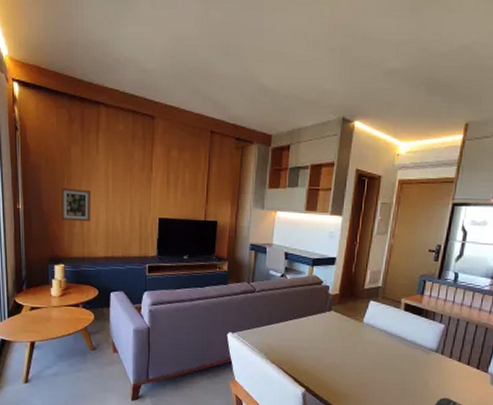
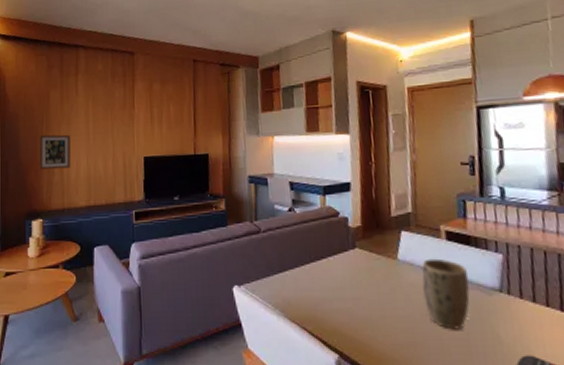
plant pot: none [377,323,415,377] -> present [421,258,470,330]

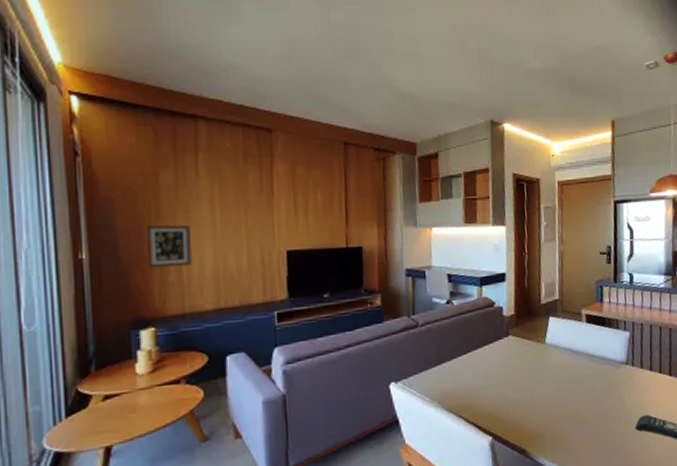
plant pot: present [421,258,470,330] -> none [565,339,603,402]

